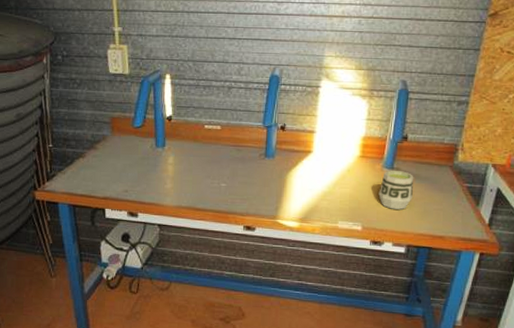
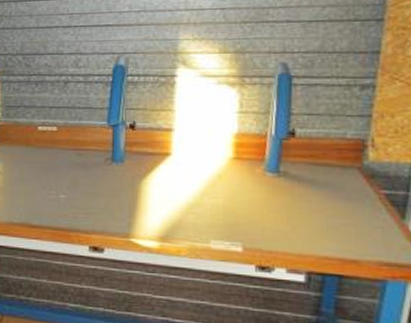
cup: present [378,170,414,210] -> none [261,174,310,225]

